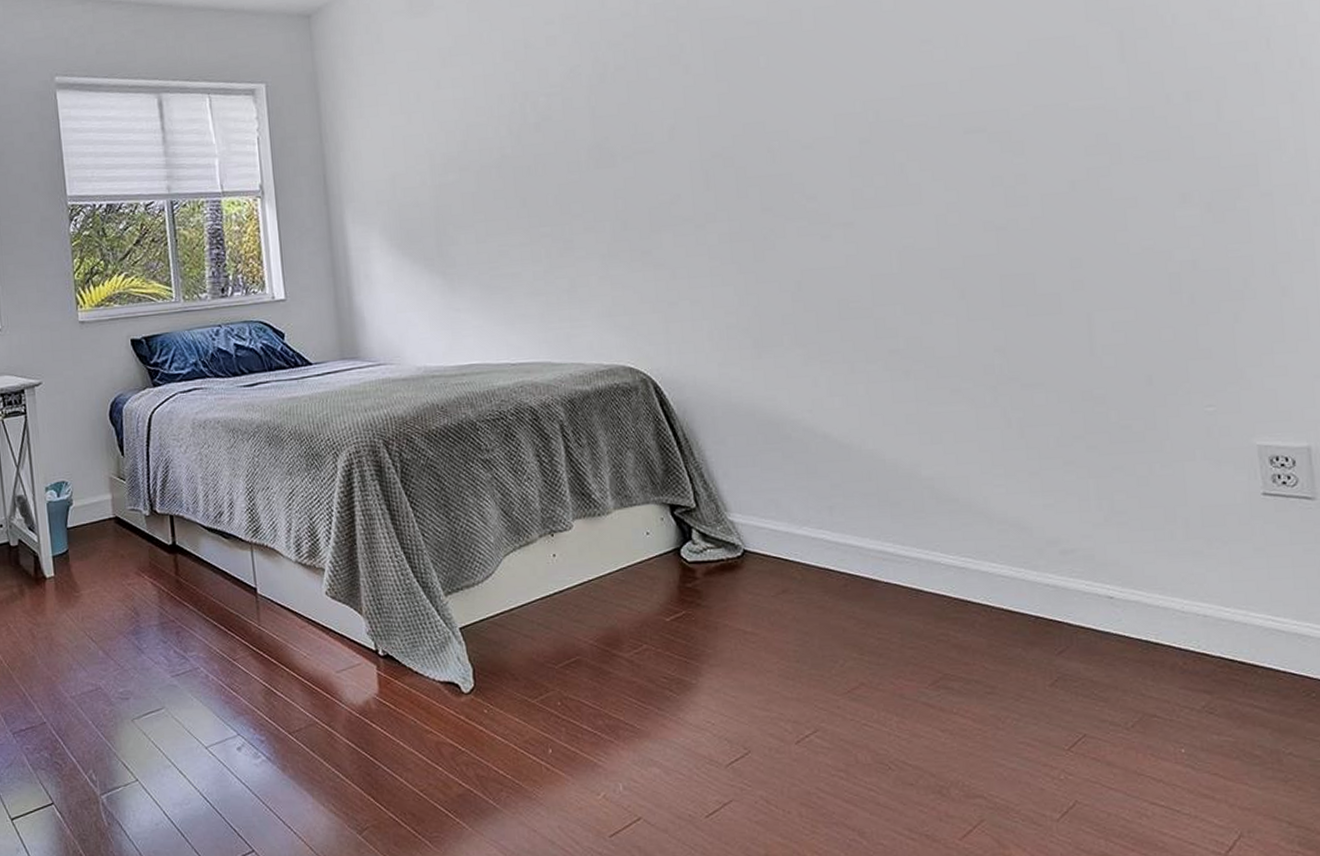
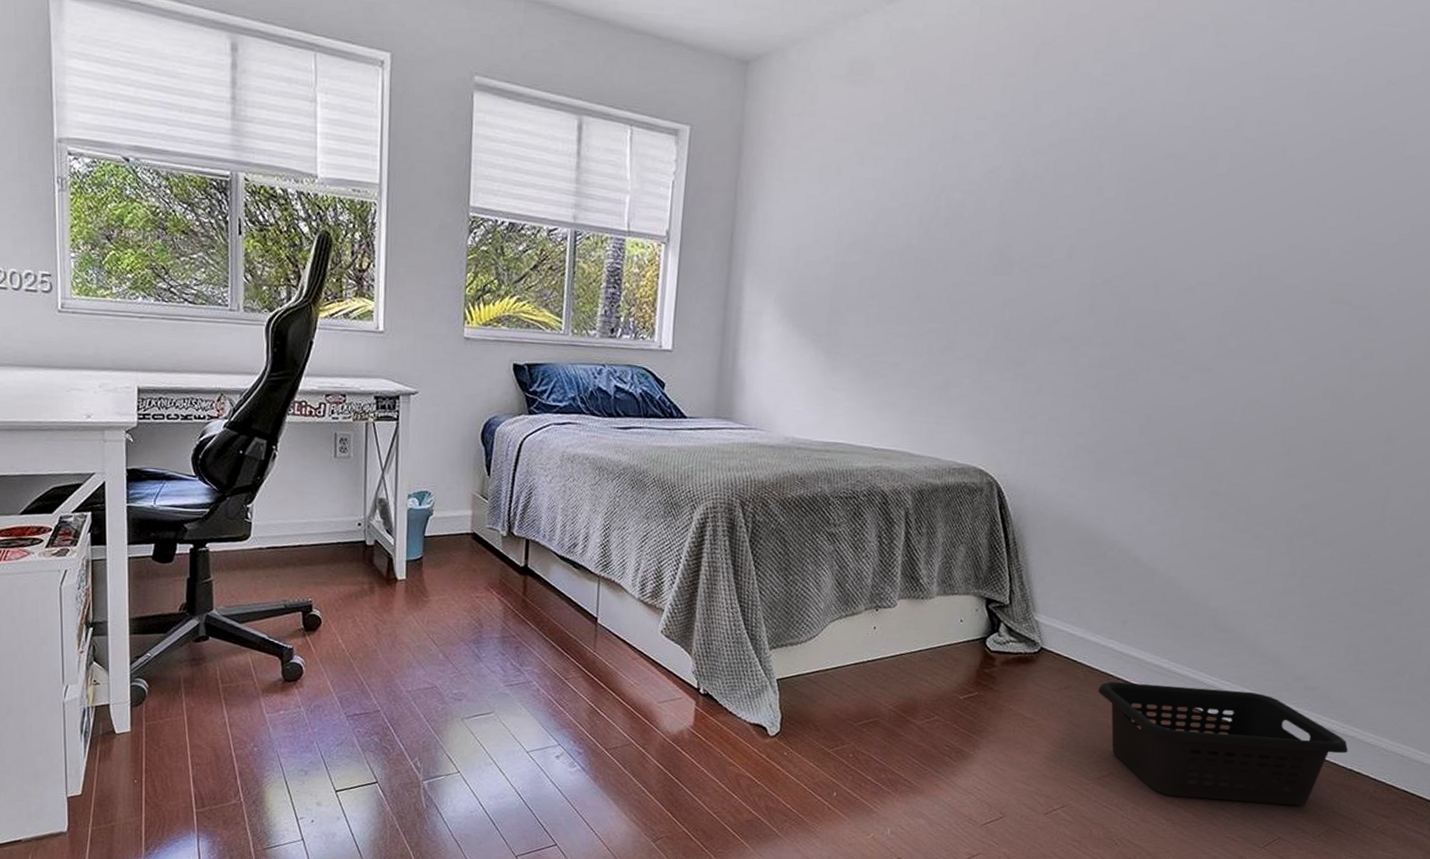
laundry basket: none [820,565,1137,701] -> present [1097,681,1348,806]

